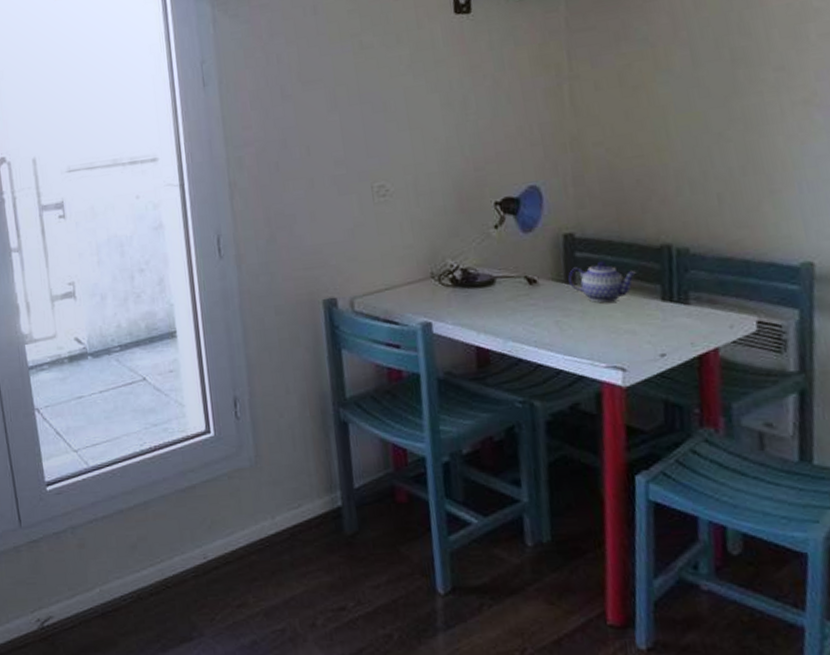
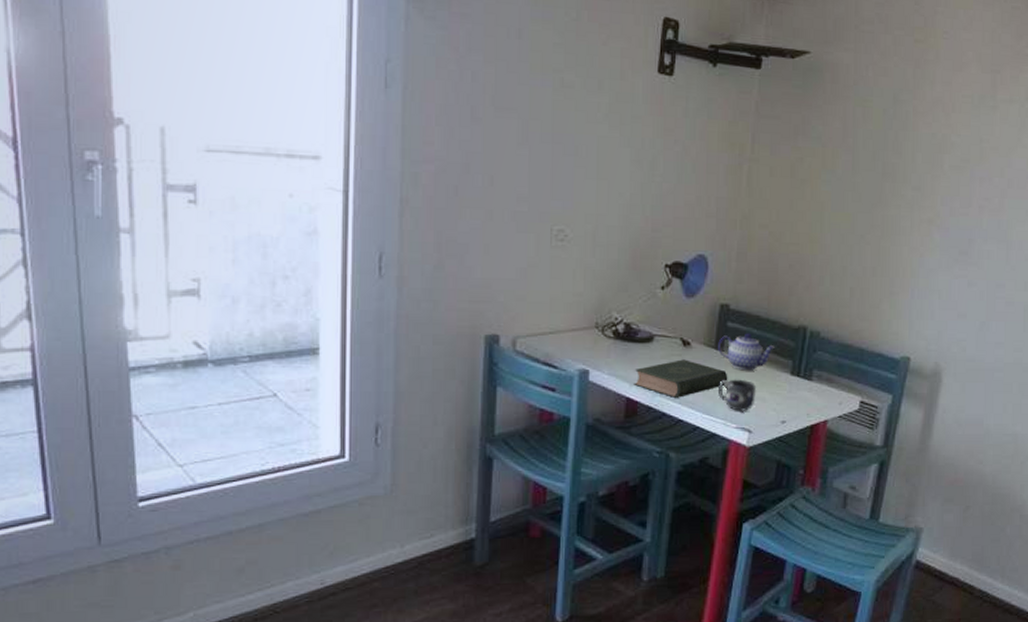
book: none [480,298,587,341] -> present [634,359,728,398]
mug: none [577,312,624,349] -> present [719,379,757,411]

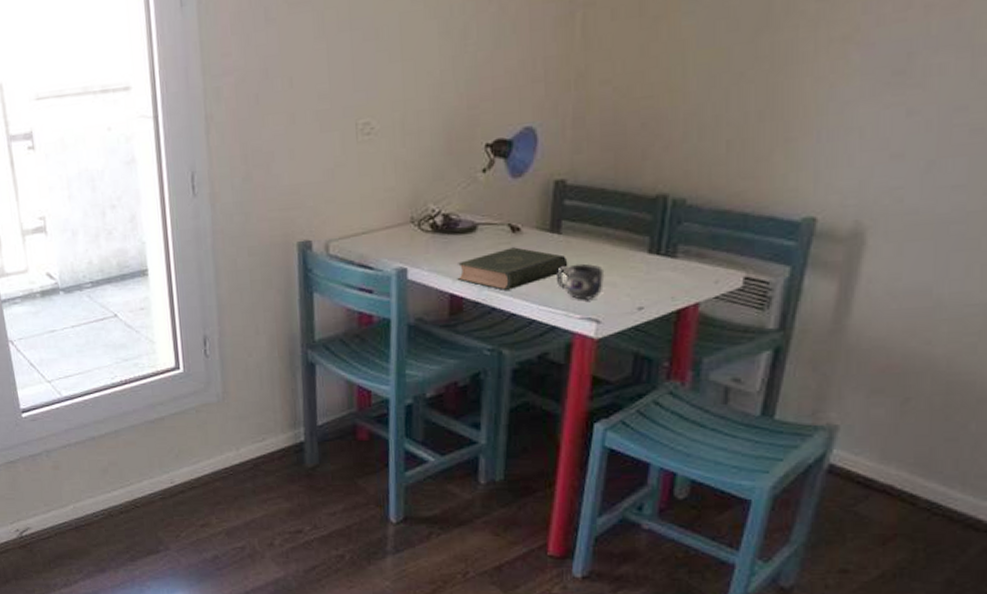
teapot: present [718,333,775,371] -> none [554,210,626,254]

